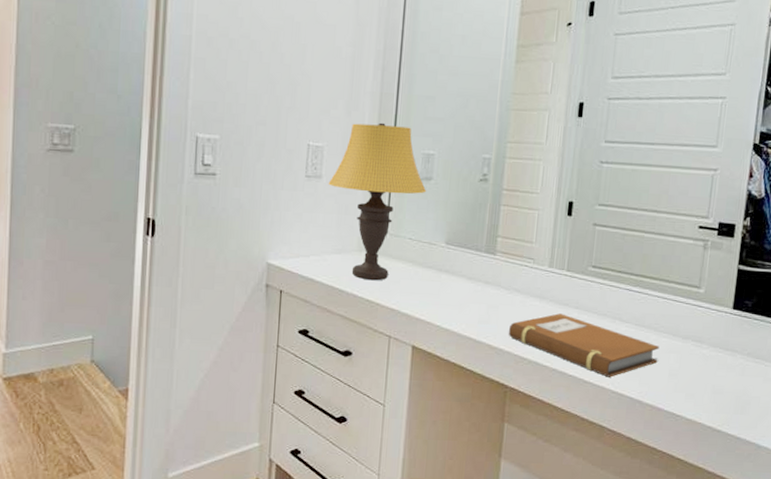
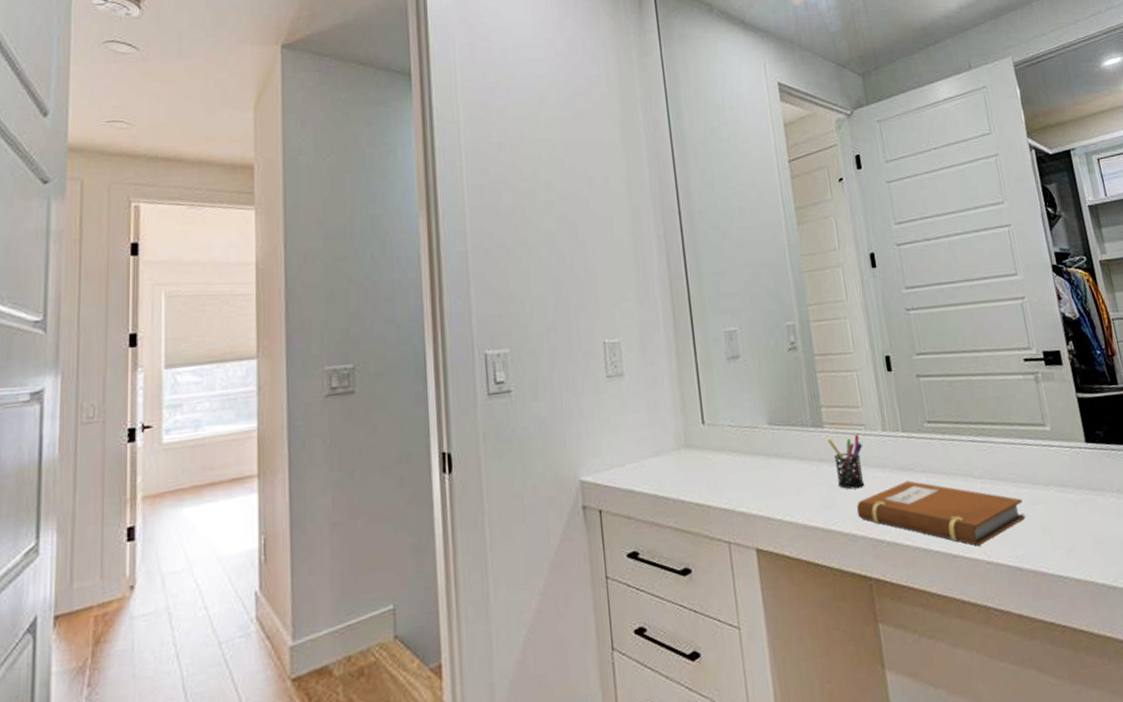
table lamp: present [328,122,427,281] -> none [631,306,737,481]
pen holder: none [496,265,528,312] -> present [827,433,865,490]

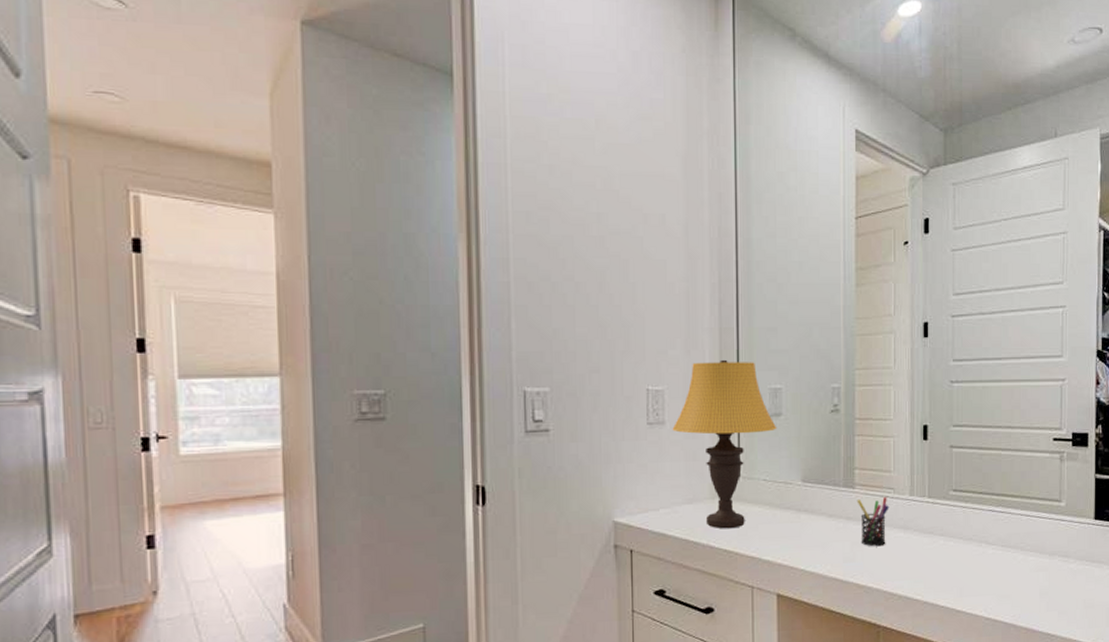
table lamp: none [631,306,737,481] -> present [672,359,777,529]
notebook: present [856,481,1026,546] -> none [875,543,1028,604]

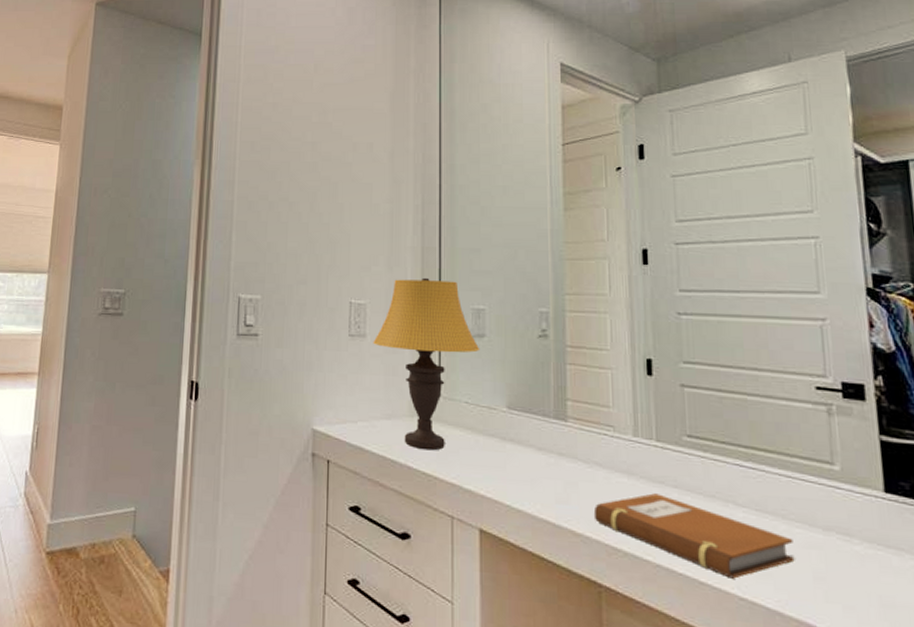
pen holder: present [857,496,890,547] -> none [570,433,609,491]
notebook: none [875,543,1028,604] -> present [593,493,795,579]

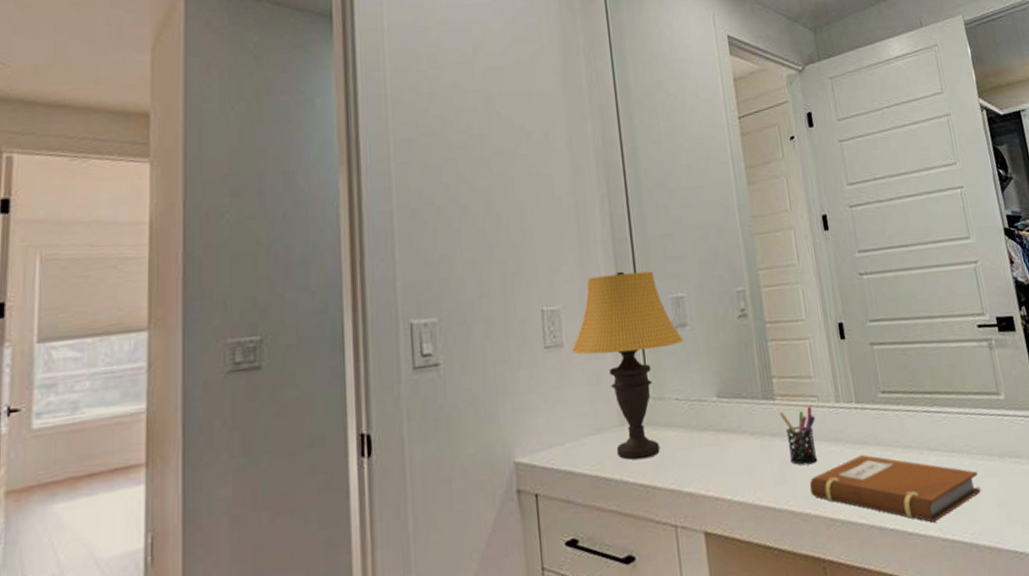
pen holder: none [570,433,609,491] -> present [779,405,818,466]

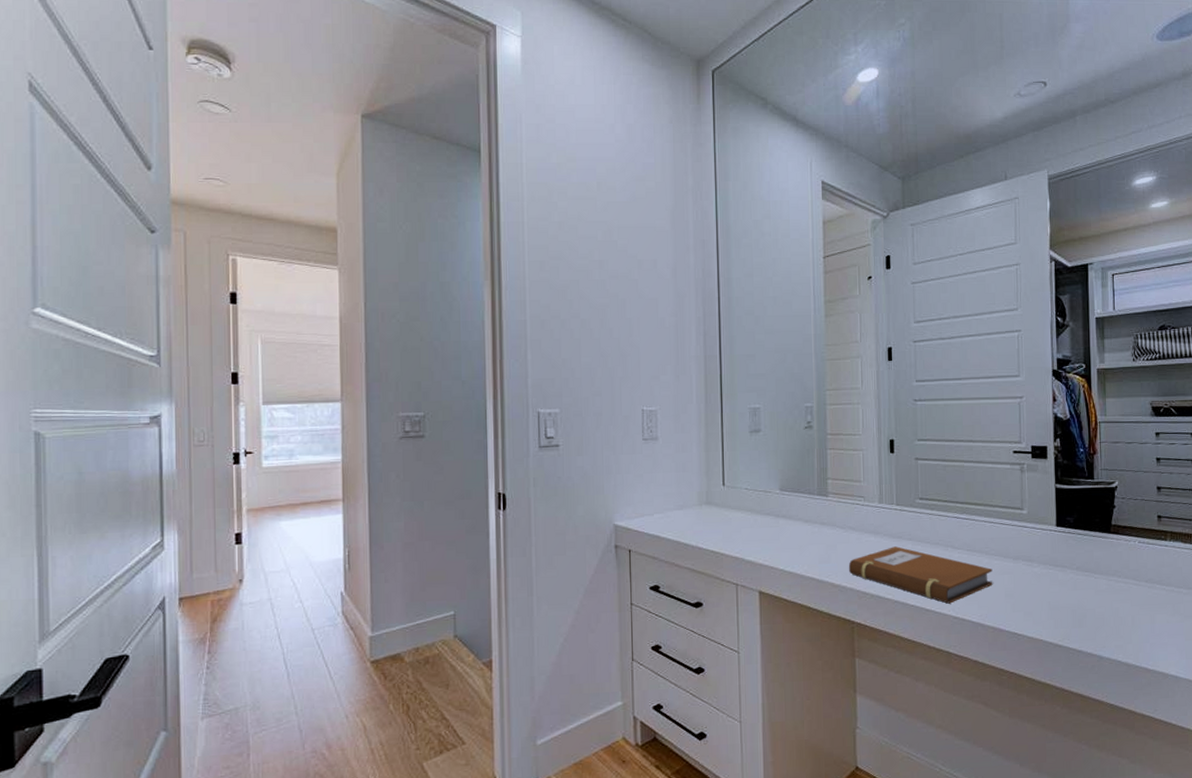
table lamp: present [571,271,684,460] -> none [664,383,757,532]
pen holder: present [779,405,818,466] -> none [830,504,861,550]

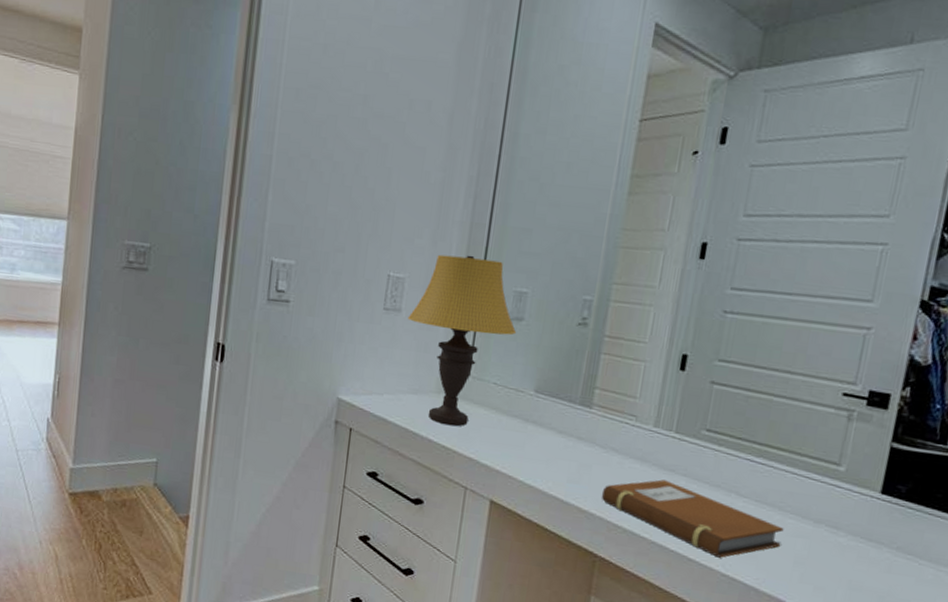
table lamp: none [664,383,757,532] -> present [407,254,517,427]

